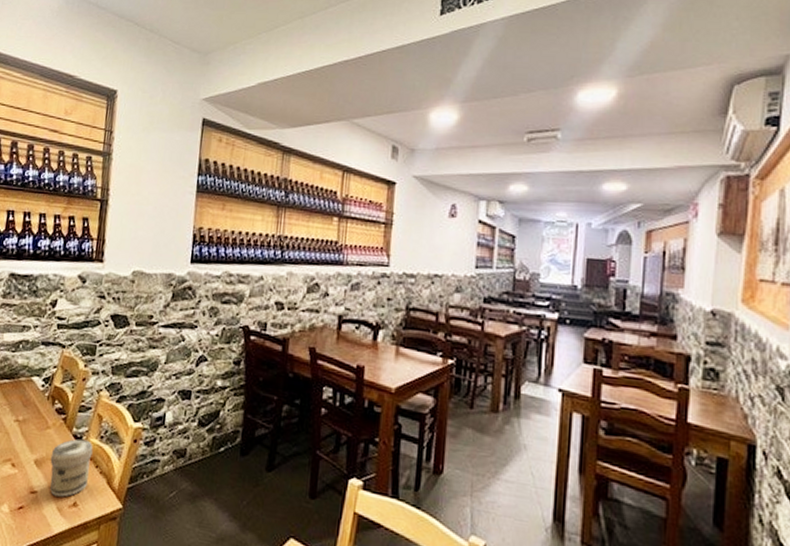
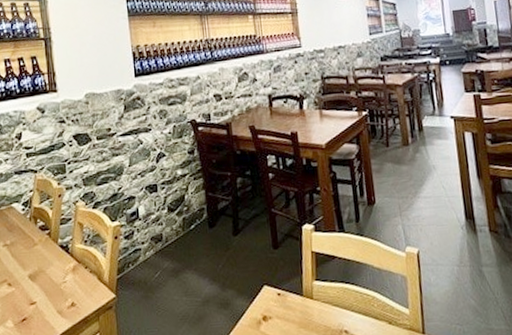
jar: present [49,439,93,497] -> none [42,247,81,302]

